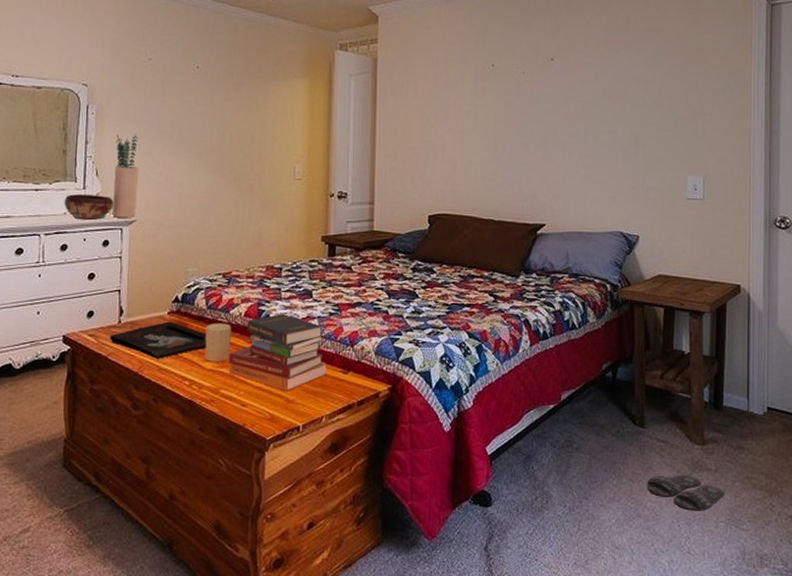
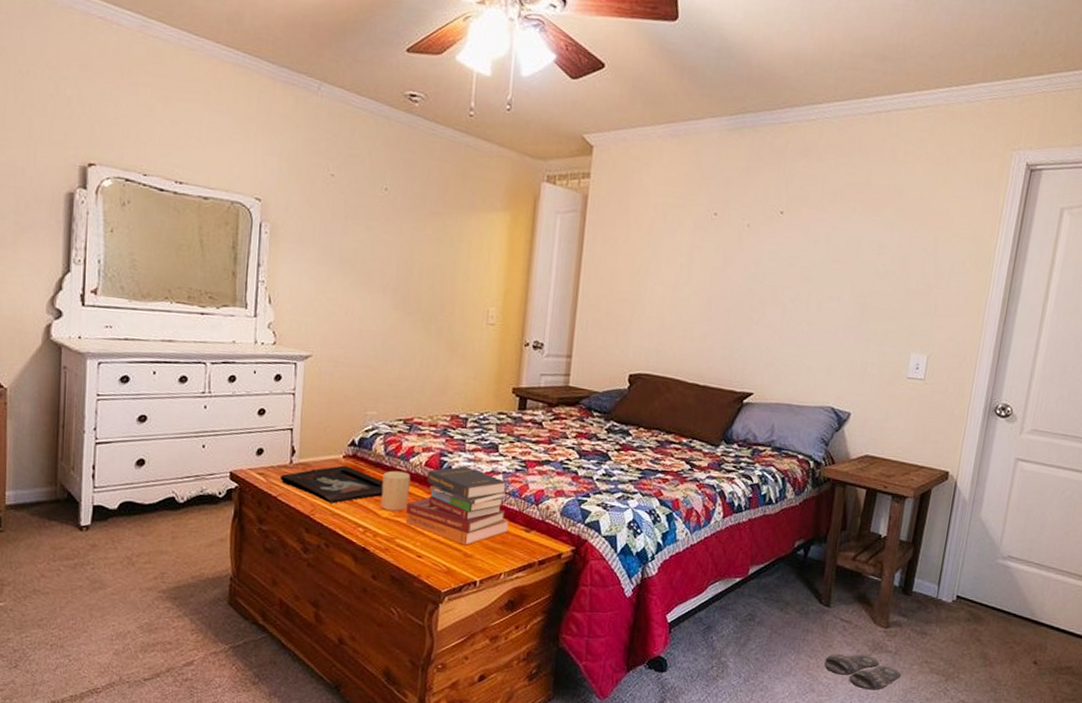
decorative bowl: present [64,194,114,221] -> none [232,321,288,352]
vase: present [112,134,139,219] -> none [286,259,317,353]

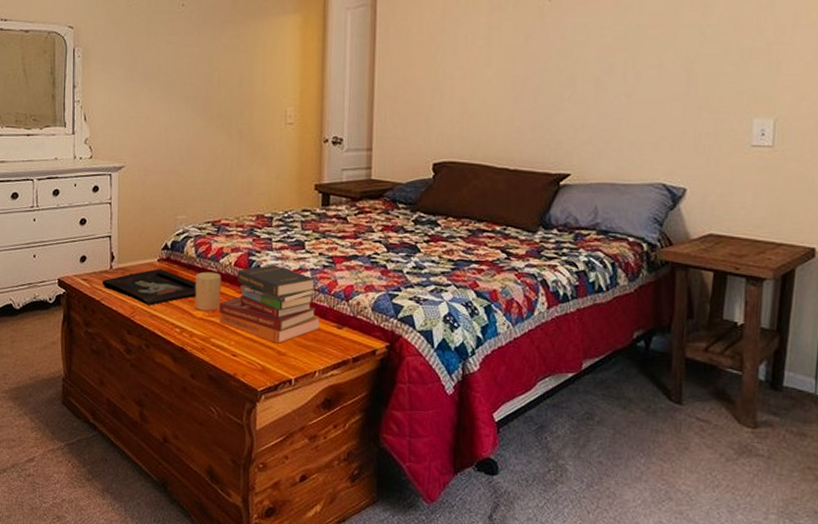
slippers: present [824,653,901,690] -> none [681,457,778,500]

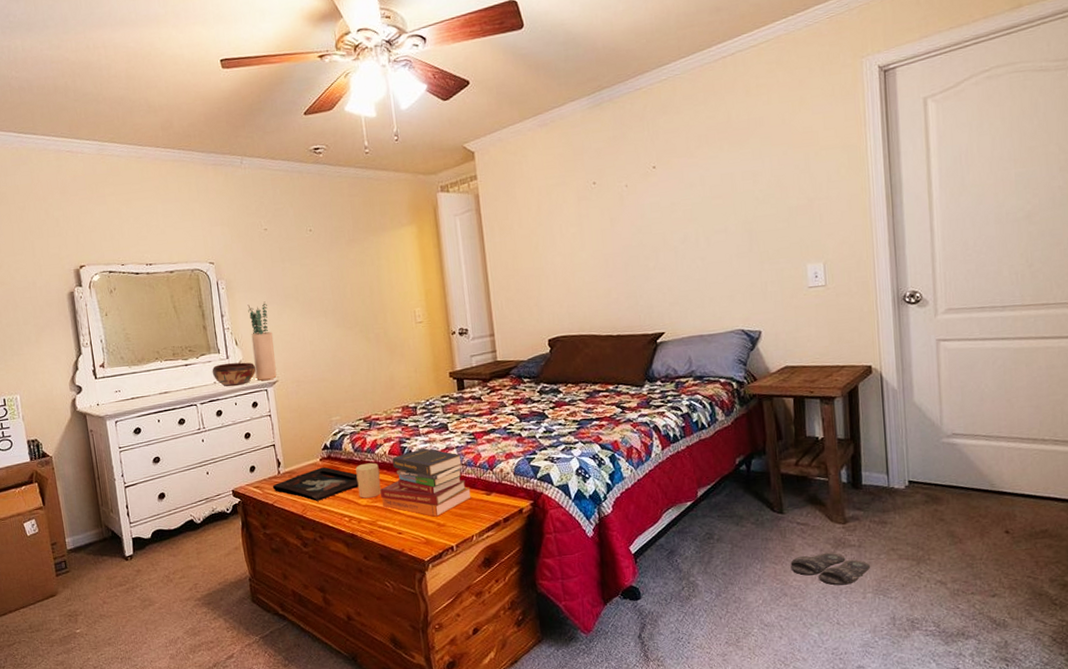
decorative bowl: none [54,139,103,166] -> present [212,362,256,387]
vase: none [101,77,126,165] -> present [247,301,277,381]
slippers: none [681,457,778,500] -> present [790,552,870,585]

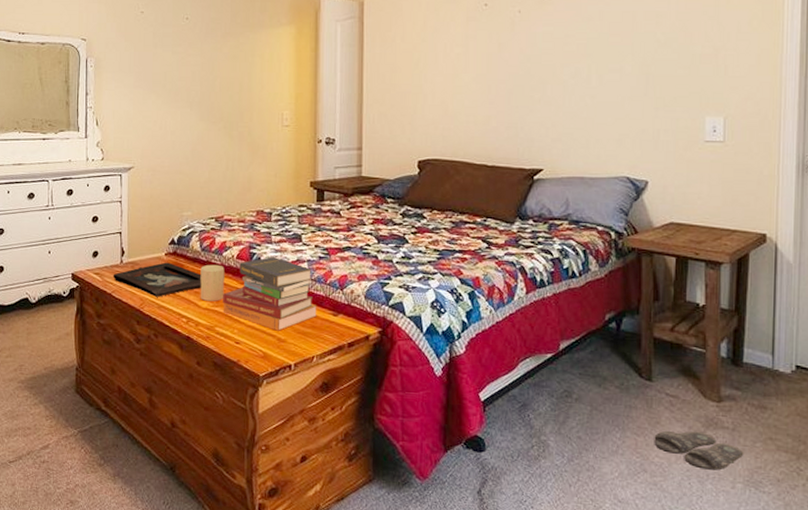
decorative bowl: present [212,362,256,387] -> none [68,143,113,167]
vase: present [247,301,277,381] -> none [112,85,135,166]

